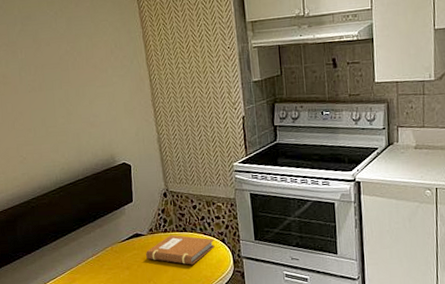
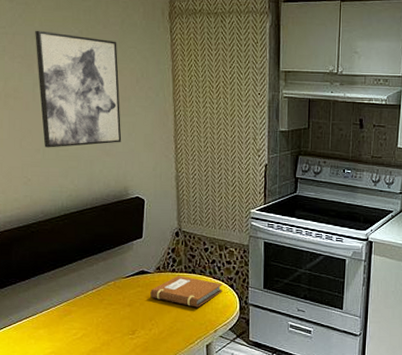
wall art: none [15,17,104,127] -> present [35,30,122,148]

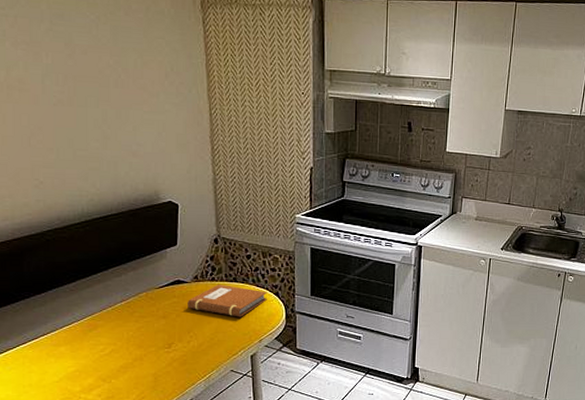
wall art: present [35,30,122,148] -> none [42,13,150,147]

